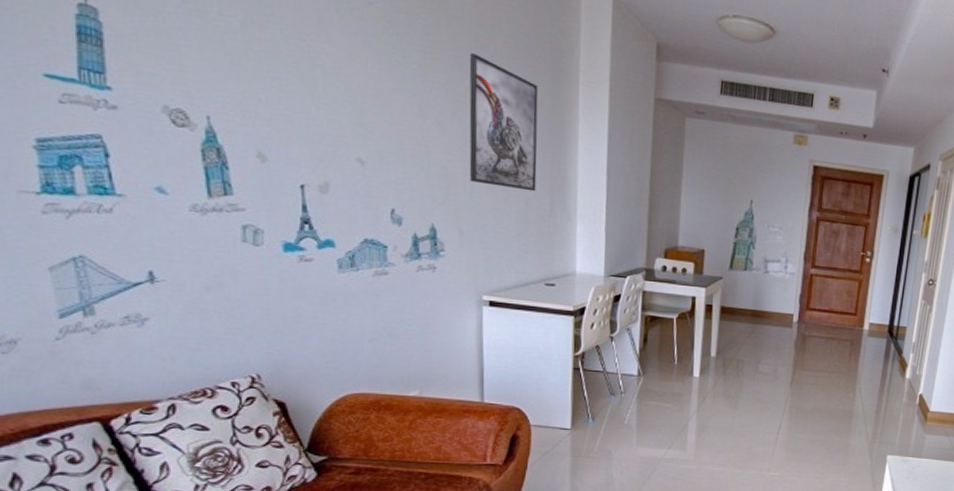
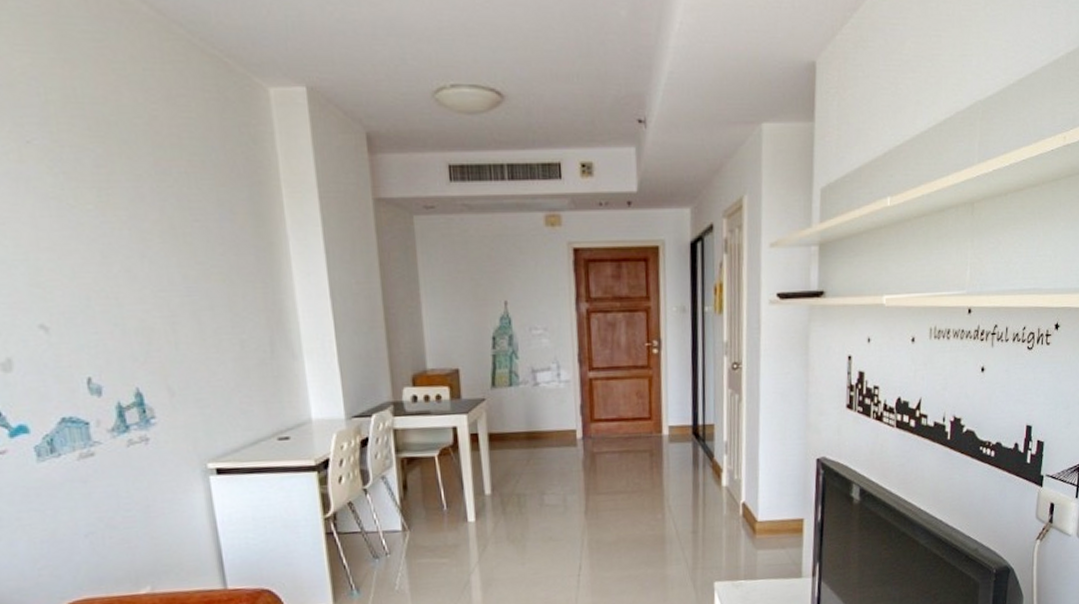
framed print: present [469,53,539,192] -> none [150,181,251,332]

